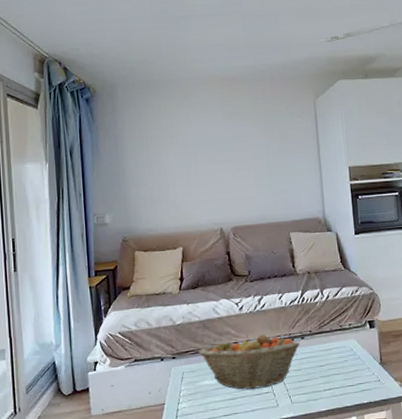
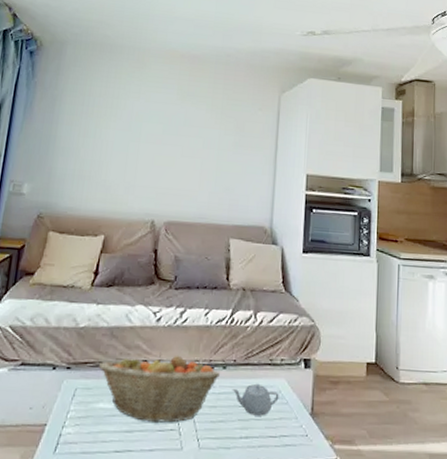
teapot: none [312,346,352,372] -> present [232,383,279,416]

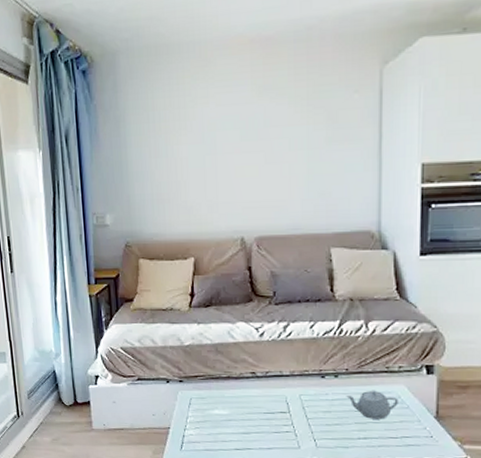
fruit basket: present [98,352,221,424] -> none [208,364,333,427]

